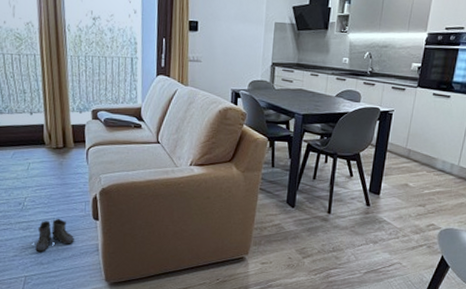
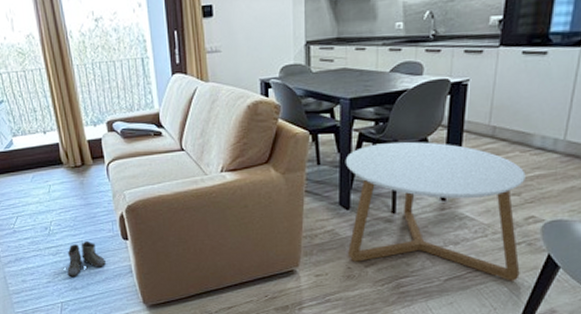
coffee table: none [289,154,430,277] -> present [345,141,526,281]

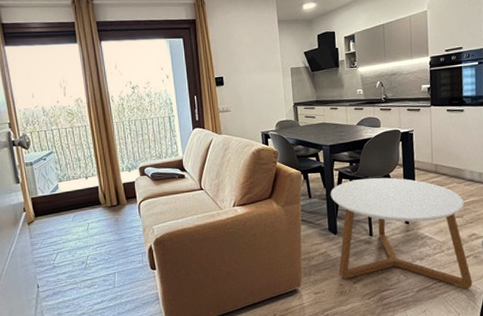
boots: present [66,240,106,278] -> none [99,272,135,308]

